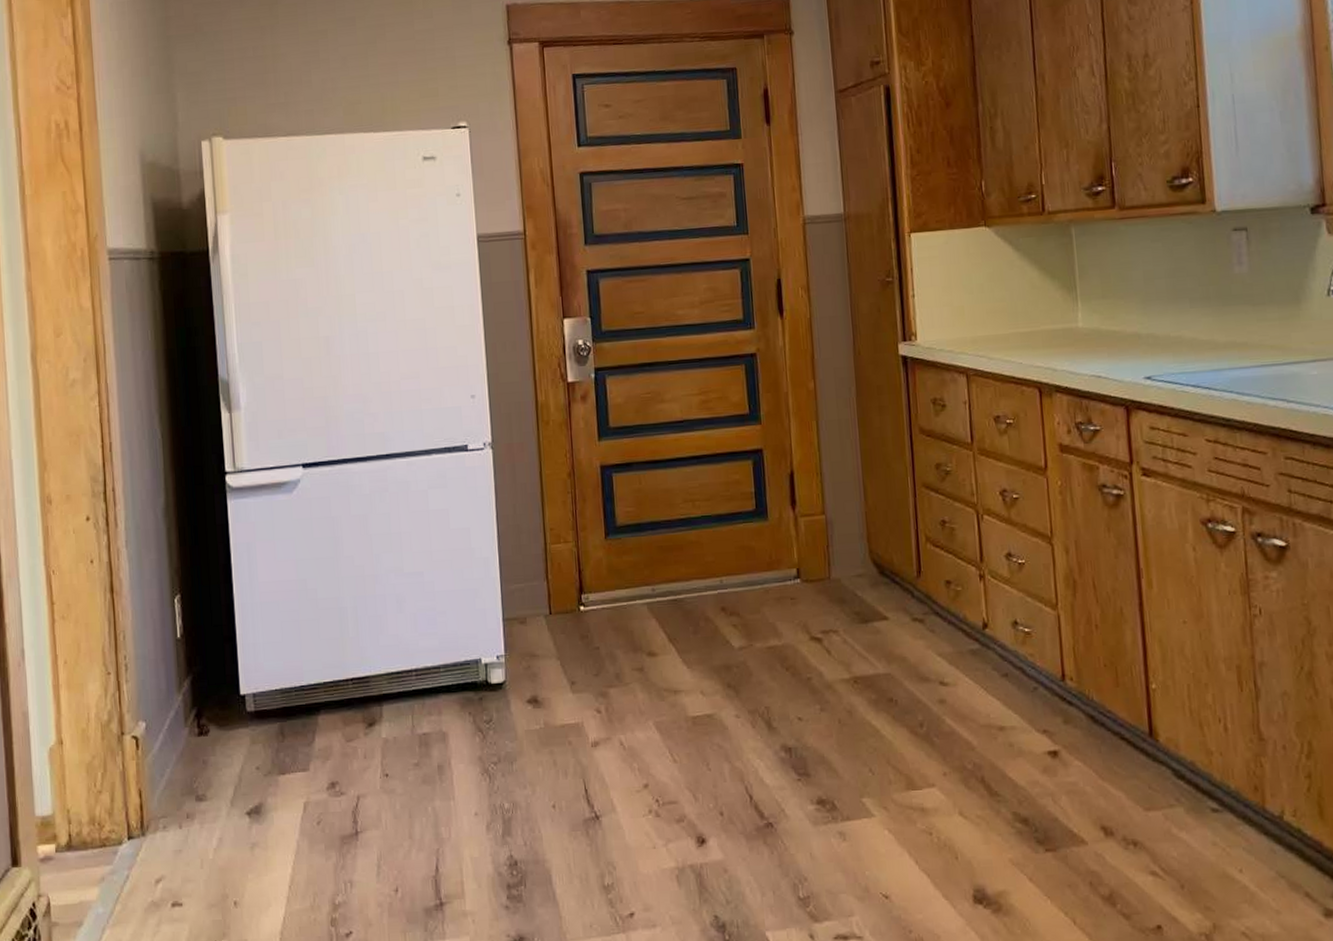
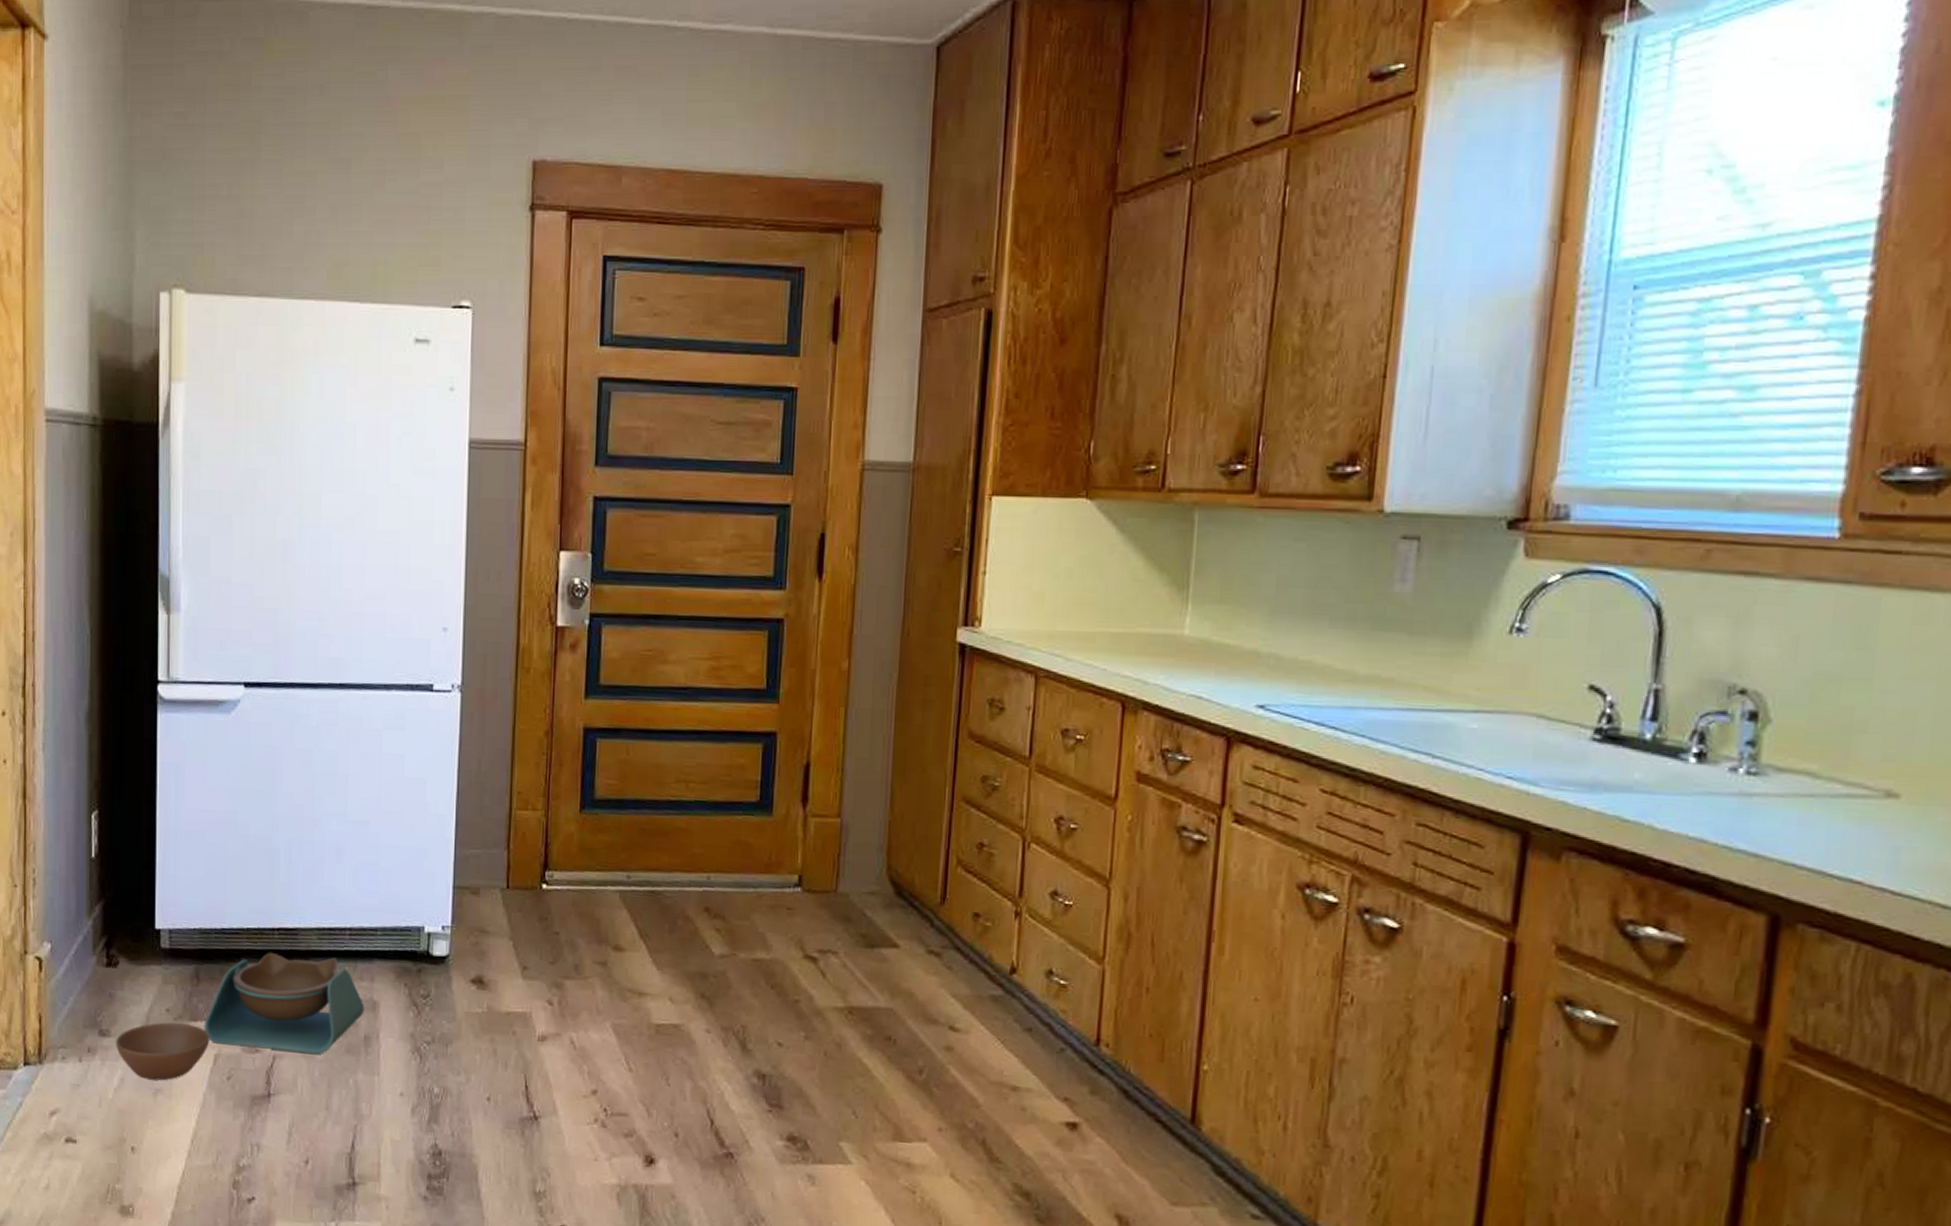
soup bowl: none [211,778,299,835] -> present [115,1022,210,1081]
pet bowl: none [292,698,436,793] -> present [204,952,365,1055]

